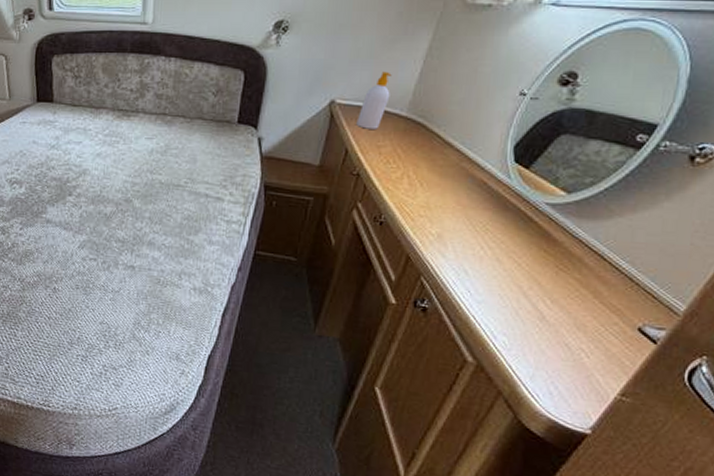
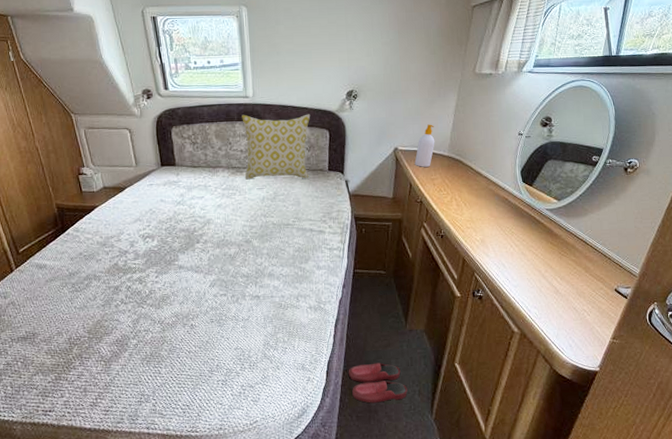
pillow: none [132,45,223,132] -> present [242,114,311,180]
slippers: none [231,366,306,418] -> present [348,362,408,403]

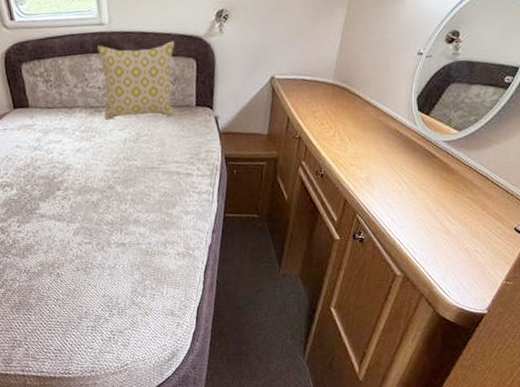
slippers: present [348,362,408,403] -> none [218,307,280,347]
soap bottle: present [414,124,435,167] -> none [293,46,318,98]

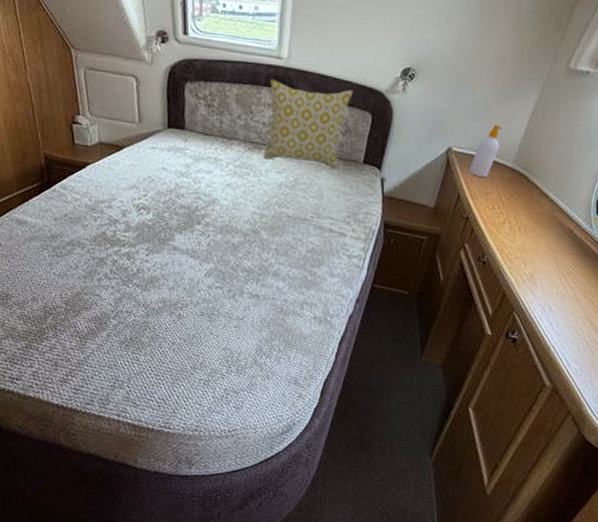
soap bottle: none [293,46,318,98] -> present [468,124,502,178]

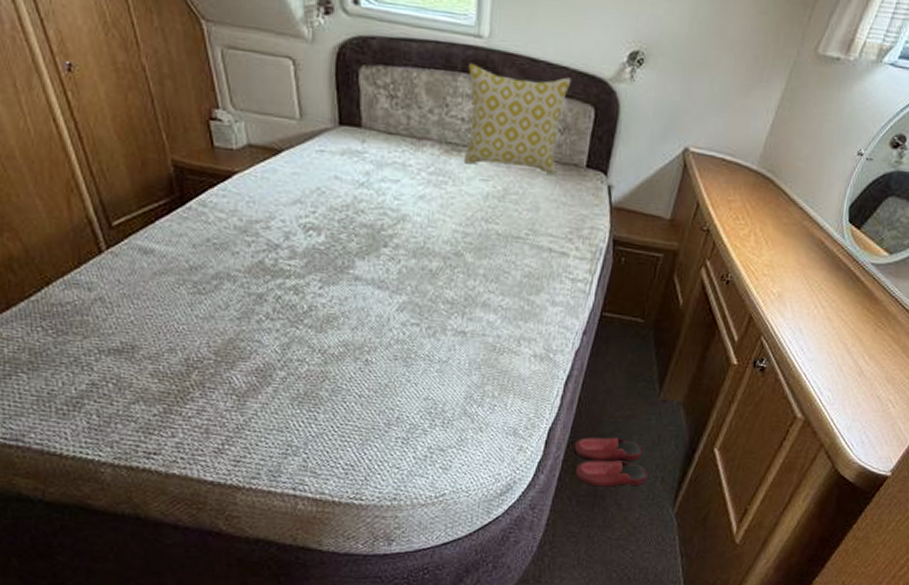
slippers: none [345,390,409,436] -> present [573,437,648,487]
soap bottle: present [468,124,502,178] -> none [708,120,745,183]

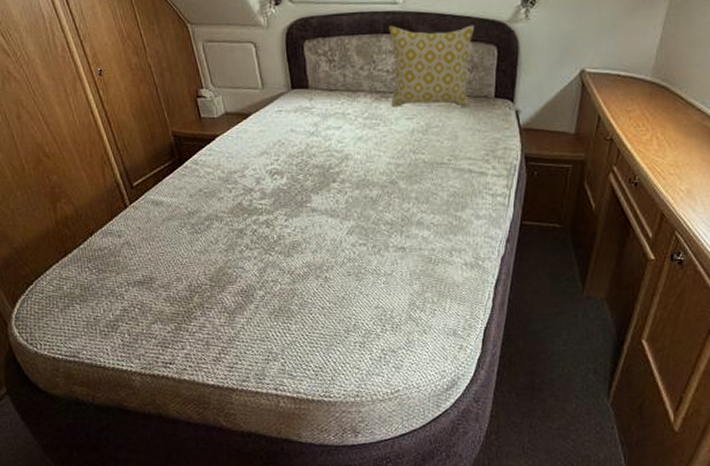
slippers: present [573,437,648,487] -> none [508,333,580,380]

